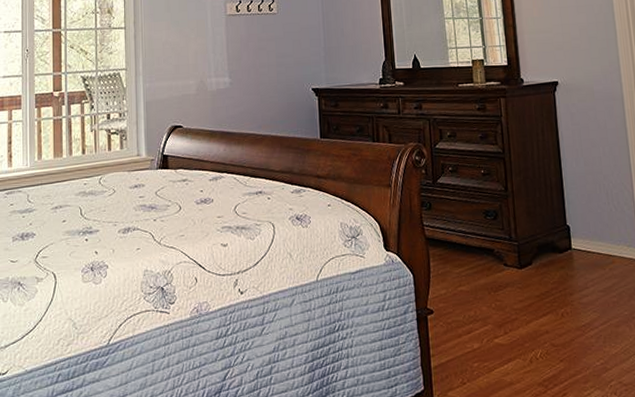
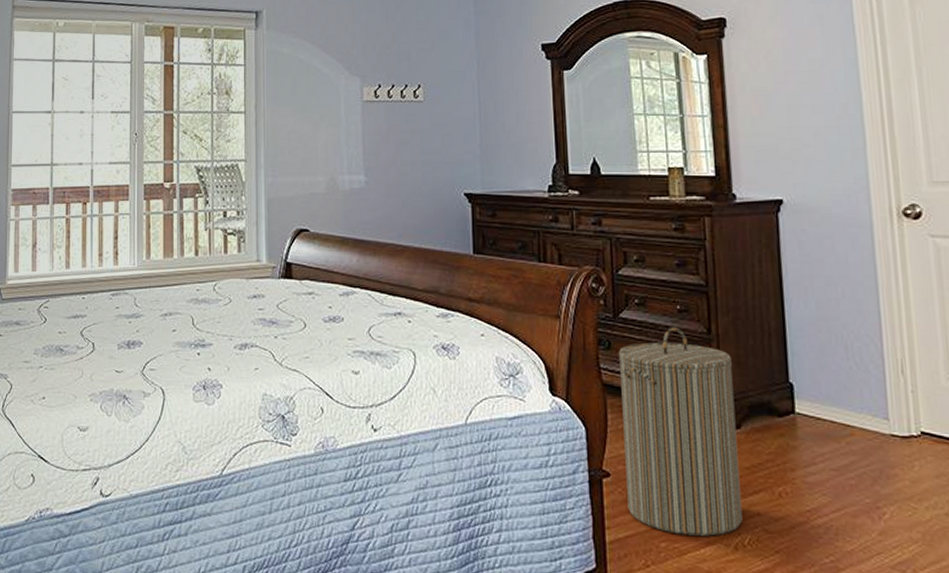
laundry hamper: none [437,187,535,355] -> present [618,327,743,536]

